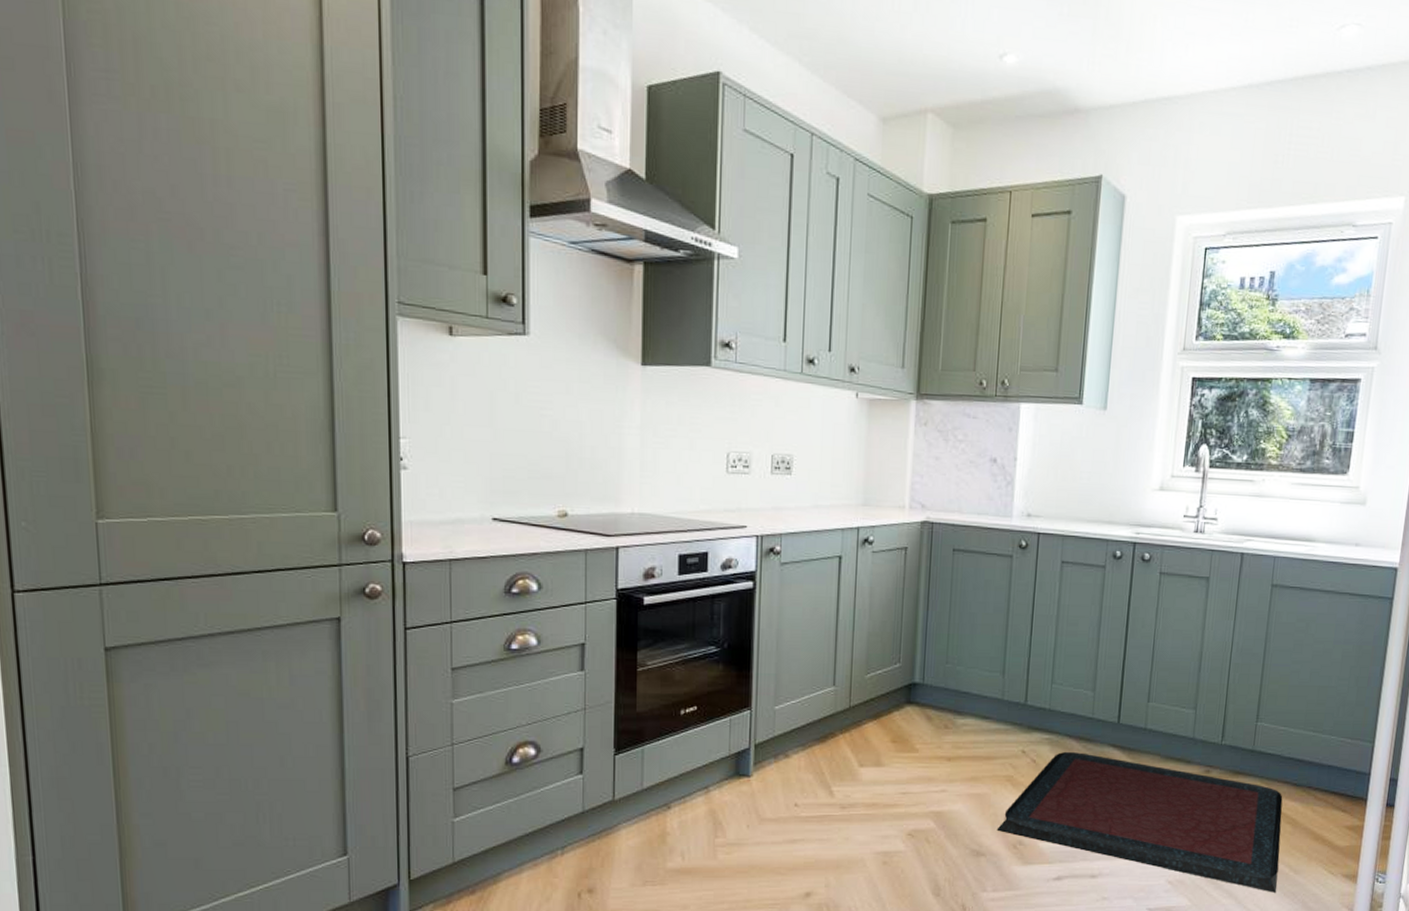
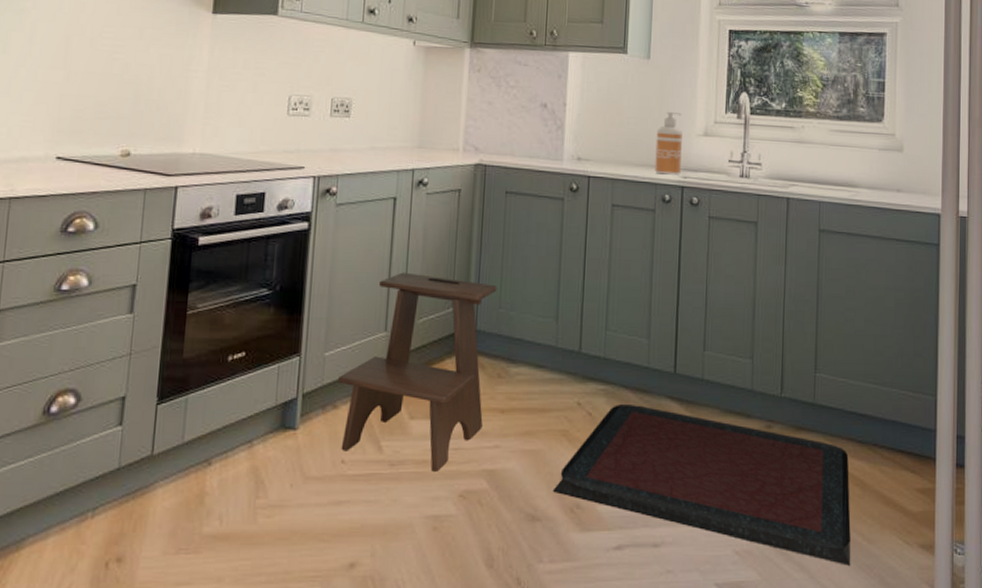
step stool: none [788,629,944,813] -> present [337,272,497,472]
soap dispenser: none [1107,466,1137,531] -> present [655,112,682,175]

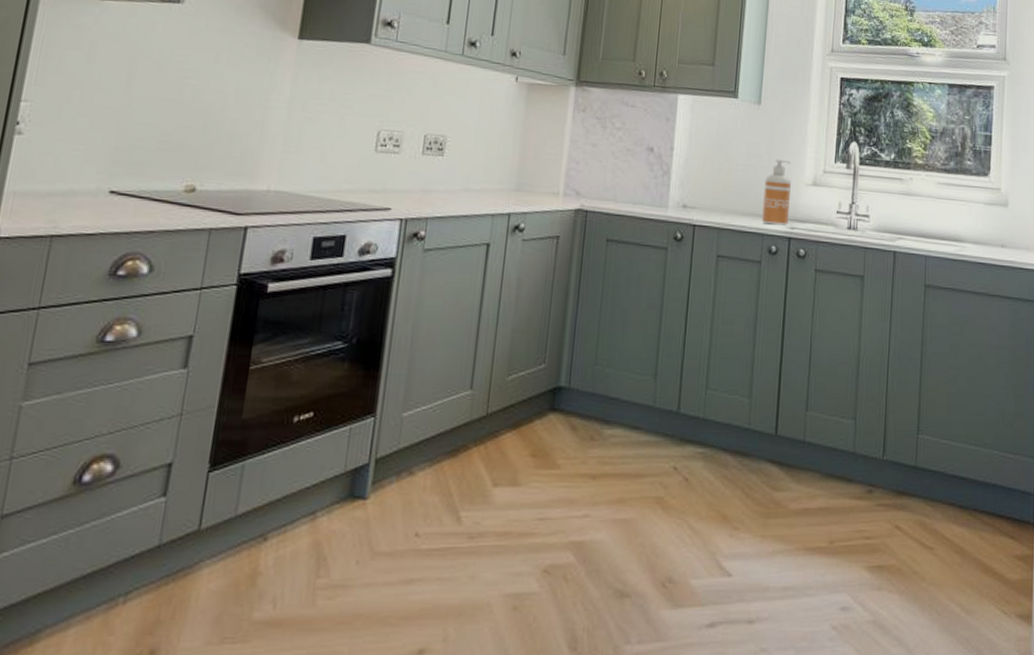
step stool: present [337,272,497,472] -> none [415,325,594,545]
doormat: present [552,403,851,566] -> none [644,467,950,639]

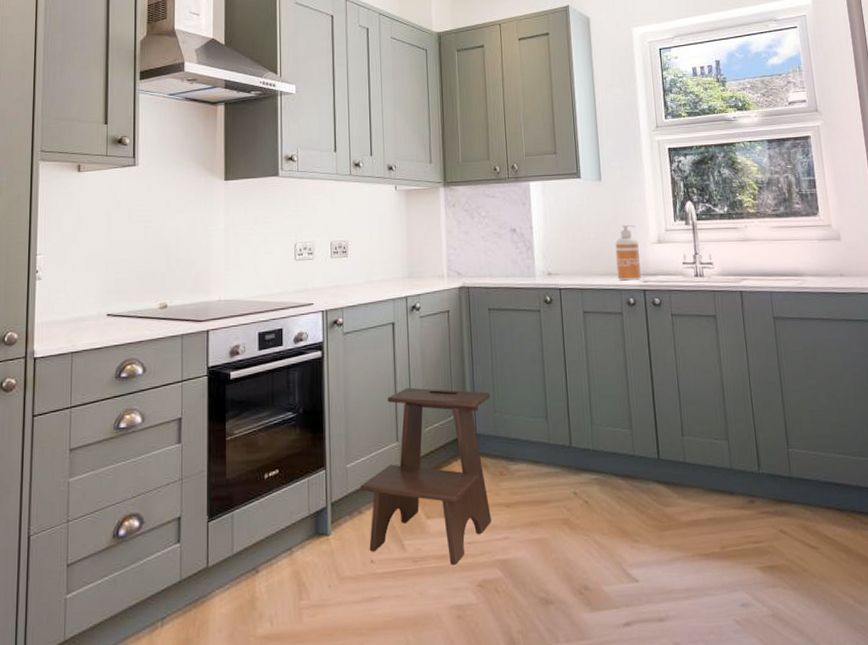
step stool: none [415,325,594,545] -> present [360,387,491,565]

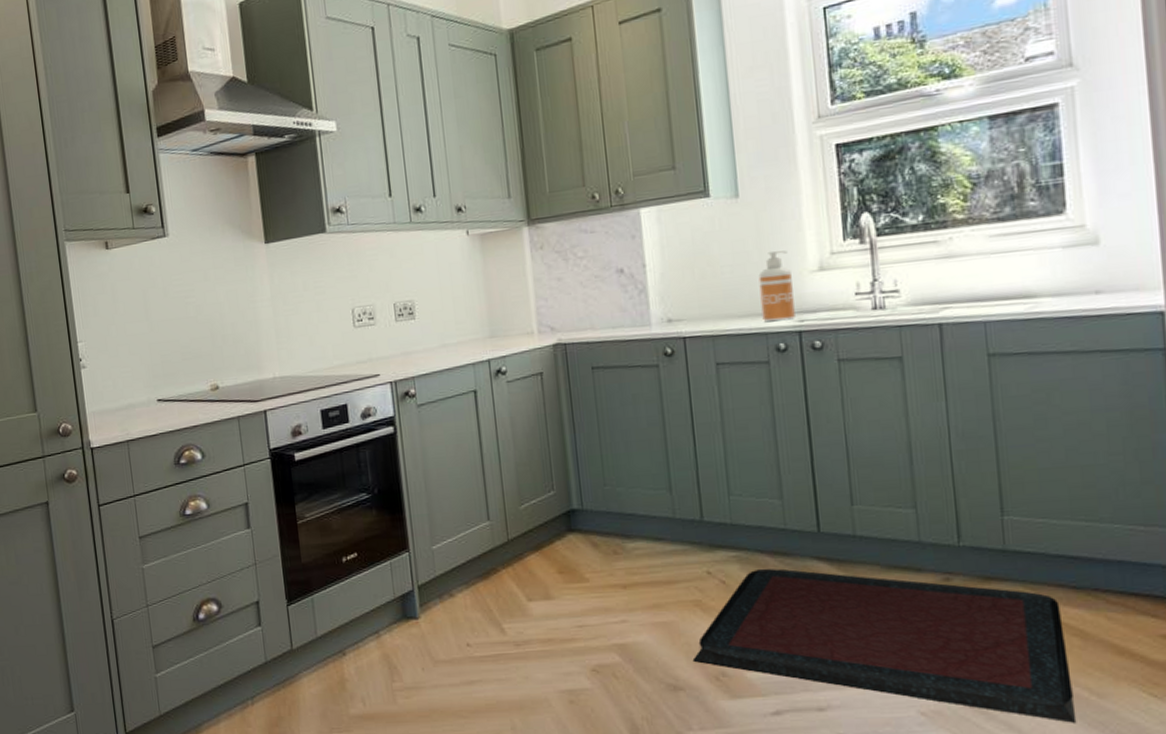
step stool: present [360,387,491,565] -> none [449,461,605,649]
doormat: none [561,490,847,628] -> present [692,568,1077,723]

